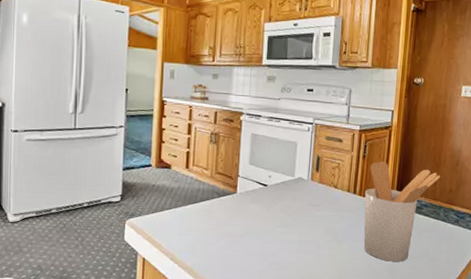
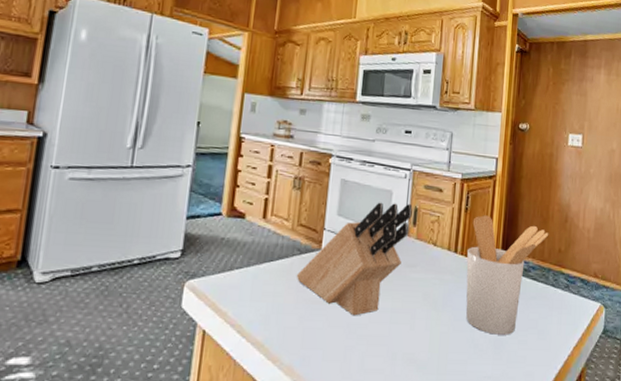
knife block: none [216,152,315,247] -> present [296,202,413,316]

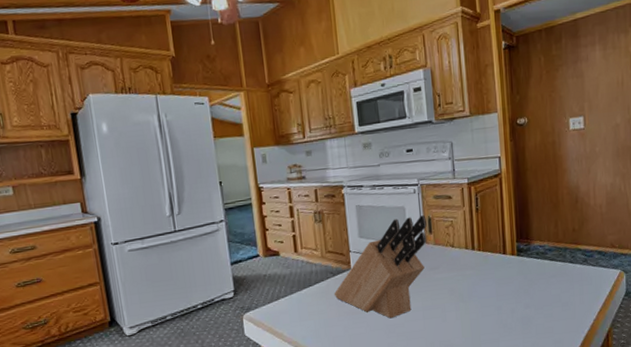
utensil holder: present [466,215,549,335] -> none [484,211,561,314]

